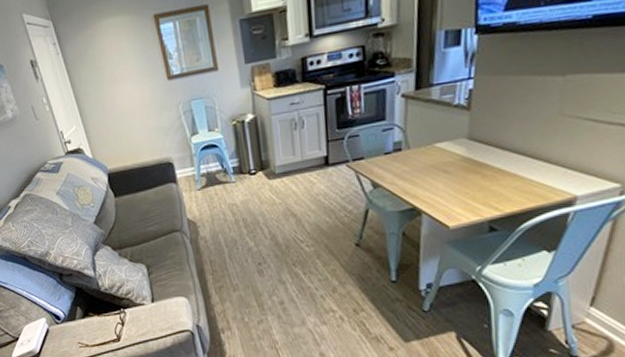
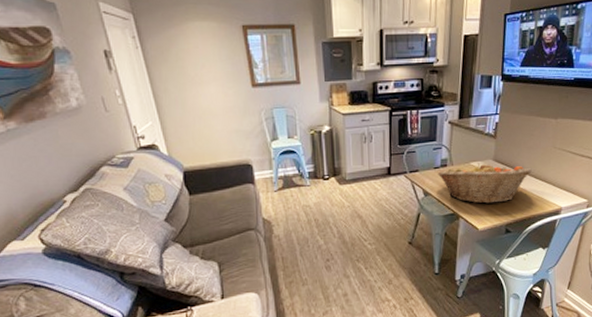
fruit basket: none [389,143,527,196] -> present [437,163,532,204]

